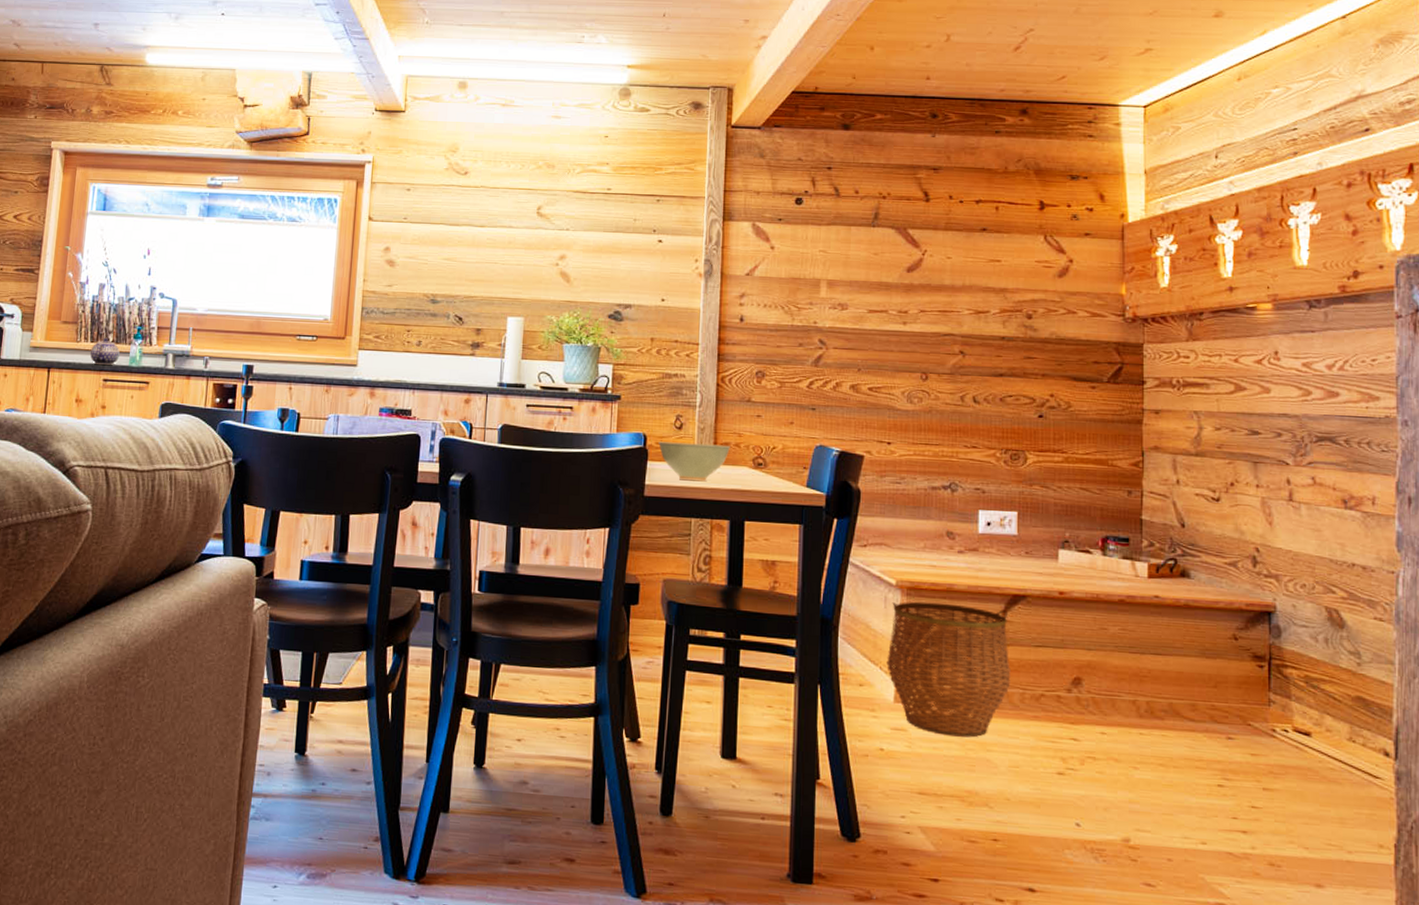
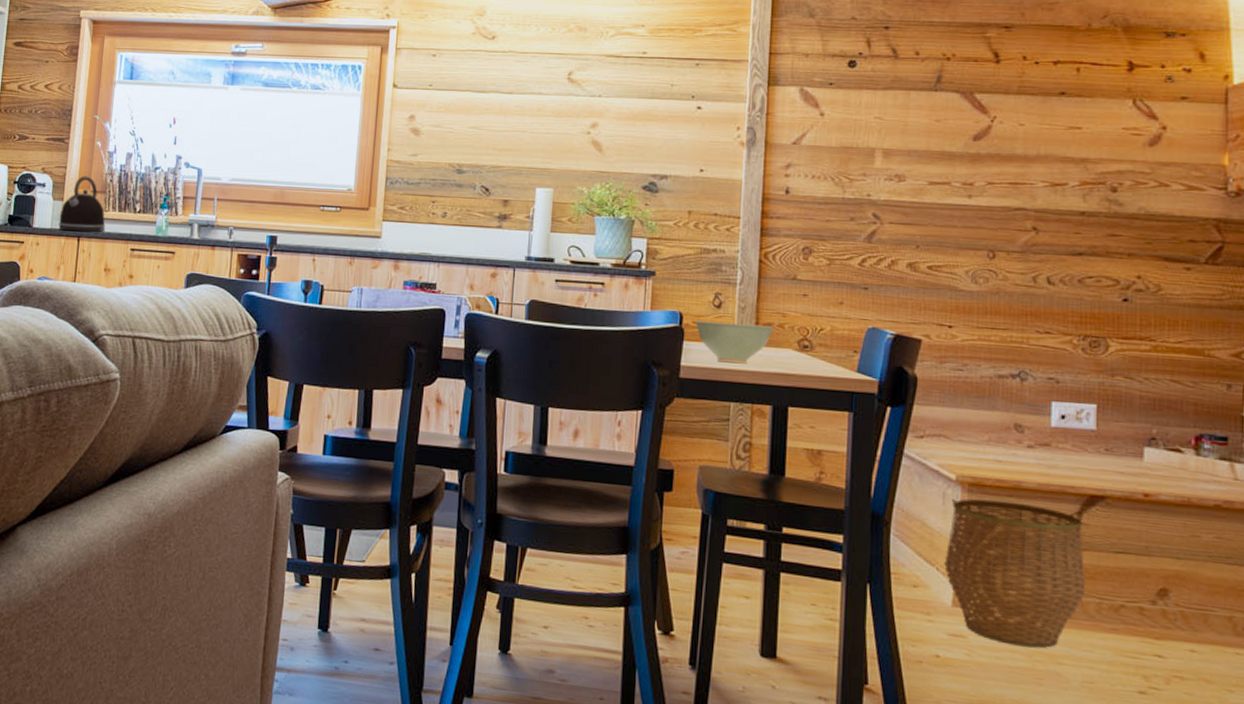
kettle: none [27,306,77,363] -> present [58,176,105,232]
teapot: present [89,337,120,365] -> none [117,207,147,235]

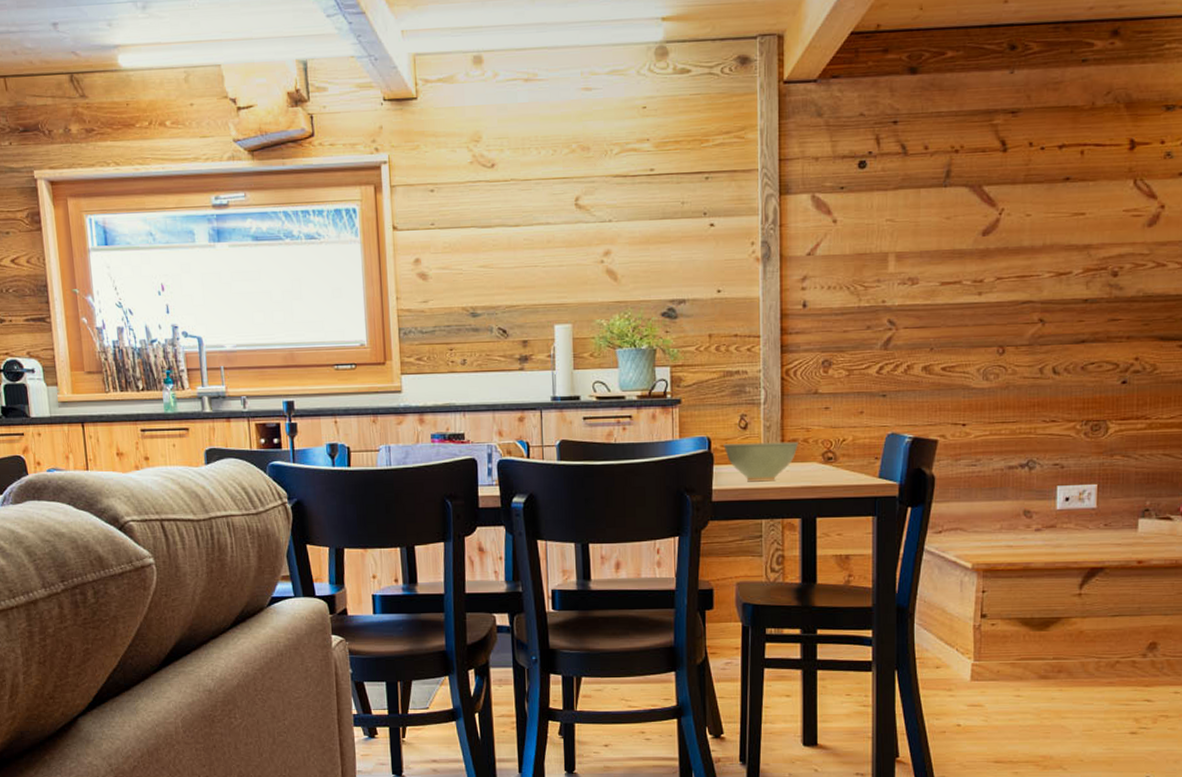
kettle: present [58,176,105,232] -> none [57,356,109,418]
basket: present [944,498,1086,648] -> none [963,582,1087,707]

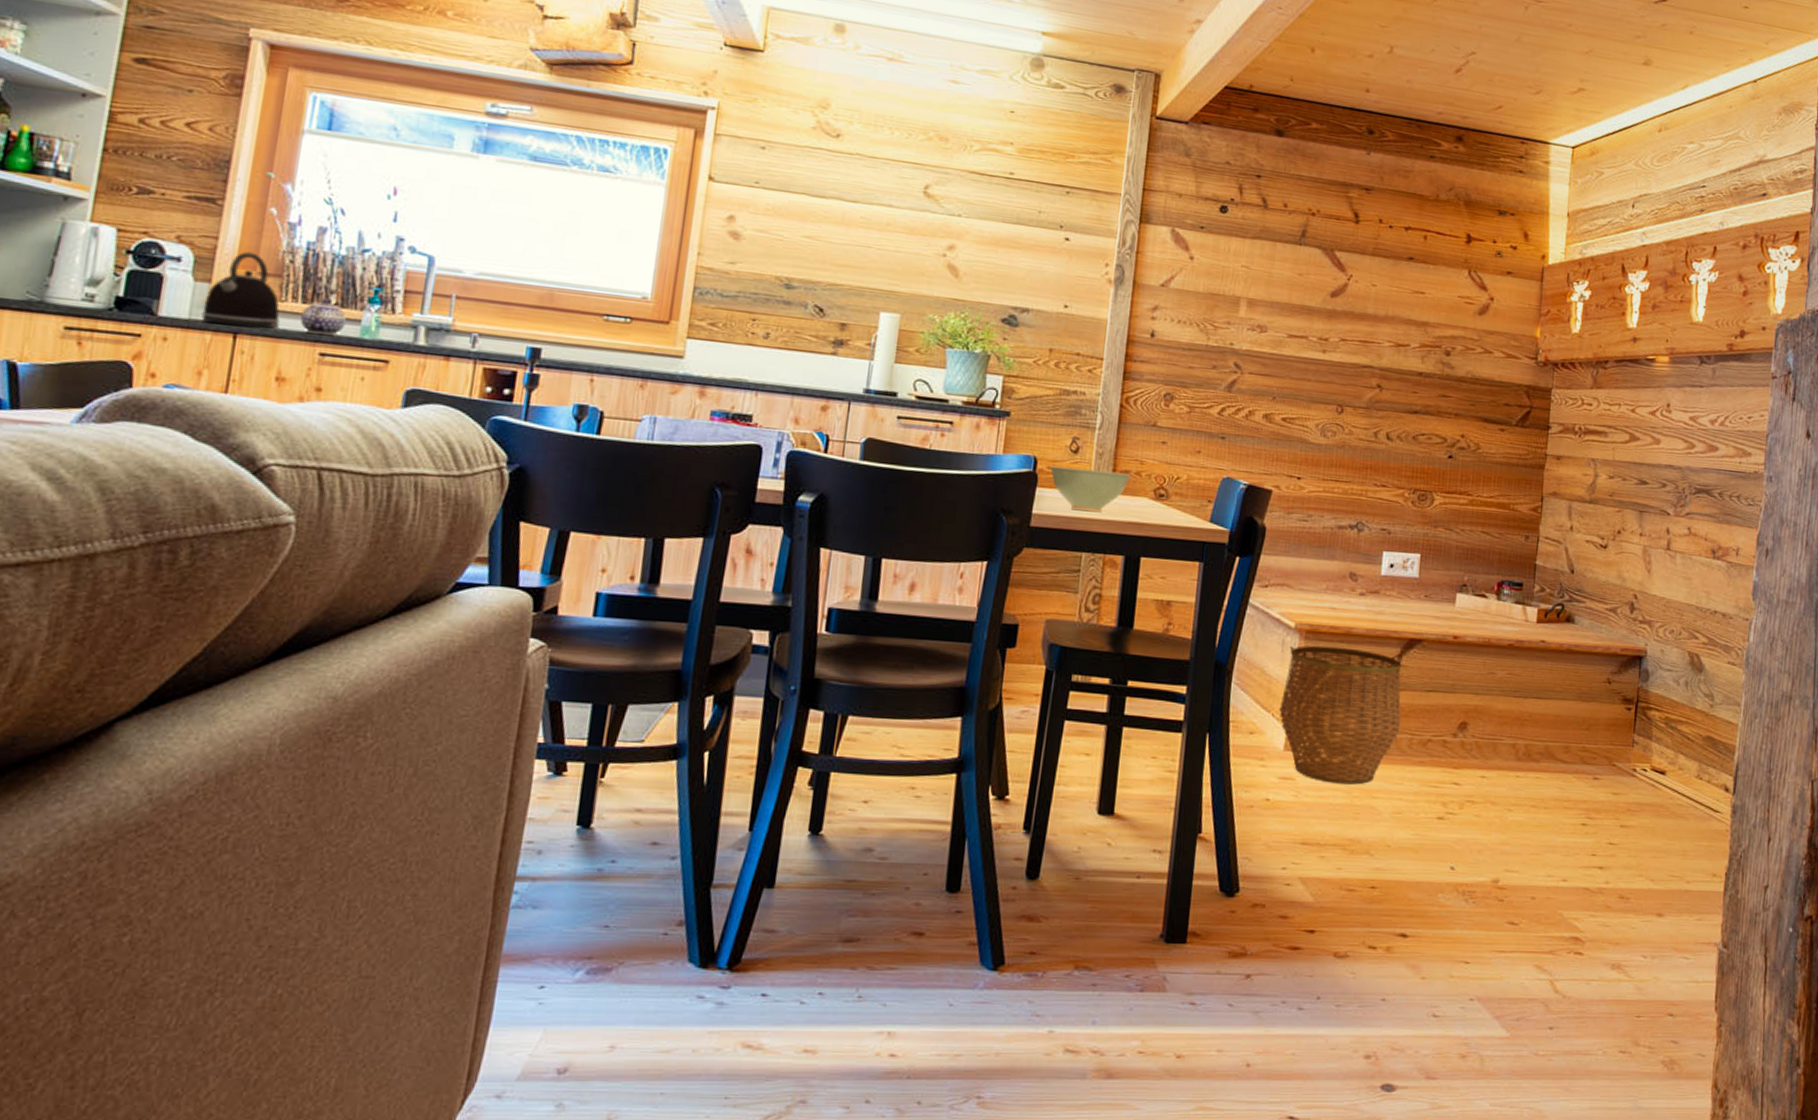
kettle: none [57,356,109,418] -> present [200,251,280,329]
teapot: none [121,385,153,414] -> present [300,298,346,335]
basket: none [963,582,1087,707] -> present [1279,645,1403,785]

